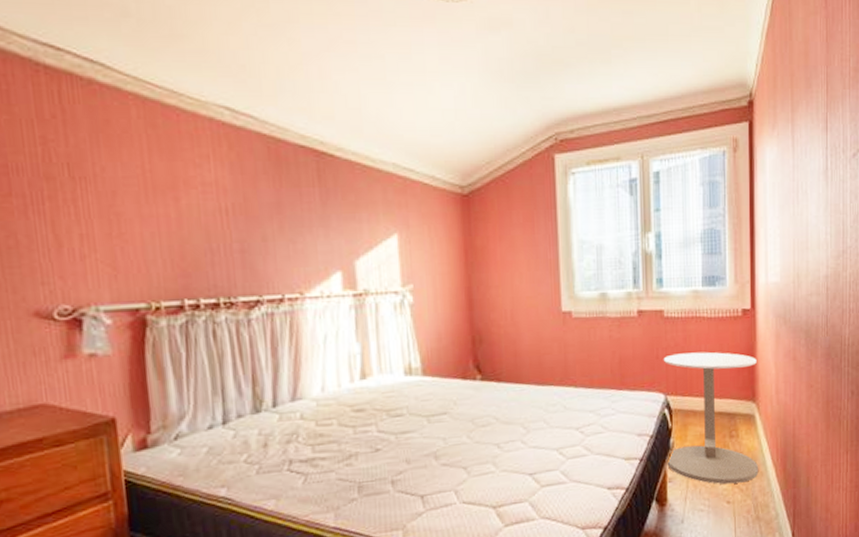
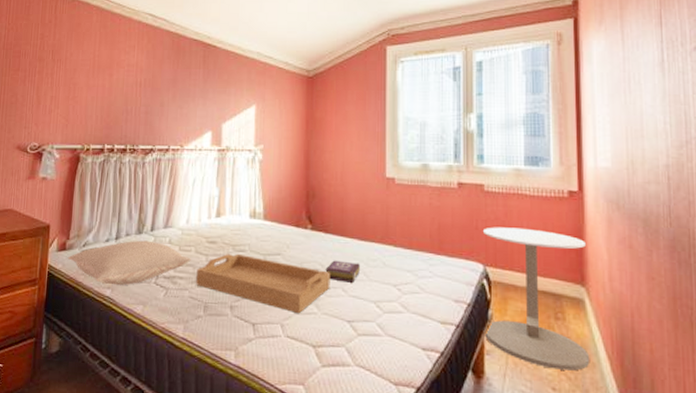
pillow: none [153,419,334,483] -> present [68,240,191,286]
serving tray: none [343,419,508,476] -> present [196,253,330,314]
book: none [501,410,539,434] -> present [325,260,360,283]

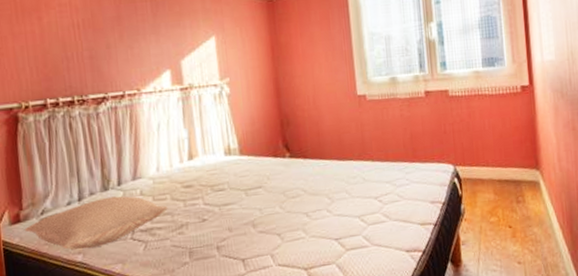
serving tray: present [196,253,330,314] -> none [175,193,315,242]
book: present [325,260,360,283] -> none [308,182,342,203]
side table: present [482,227,590,371] -> none [450,125,547,246]

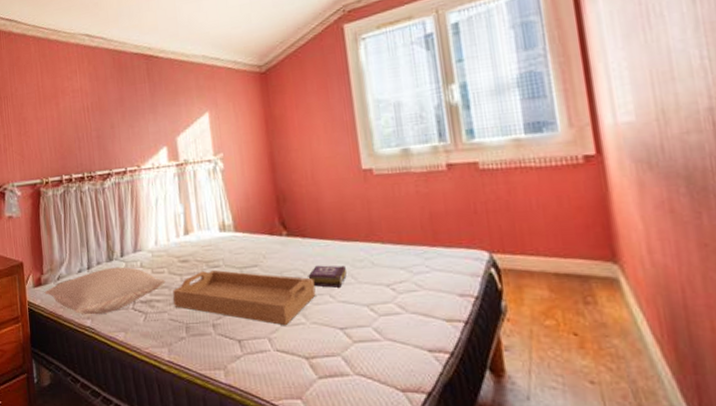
serving tray: none [175,193,315,242] -> present [173,269,316,326]
book: none [308,182,342,203] -> present [308,265,347,288]

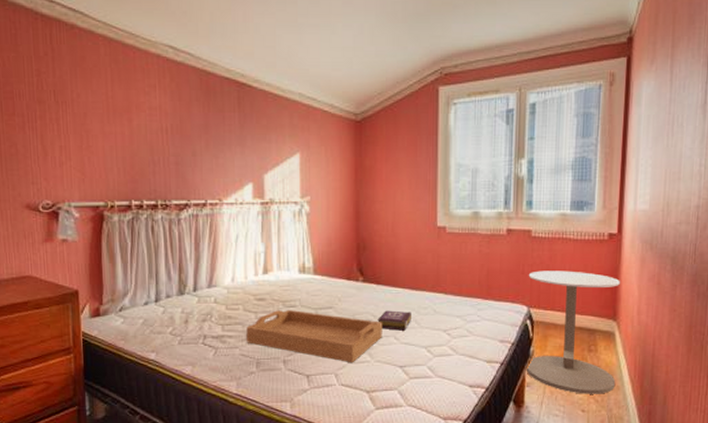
pillow: present [45,267,166,315] -> none [104,301,240,348]
side table: none [482,205,635,360] -> present [526,270,620,394]

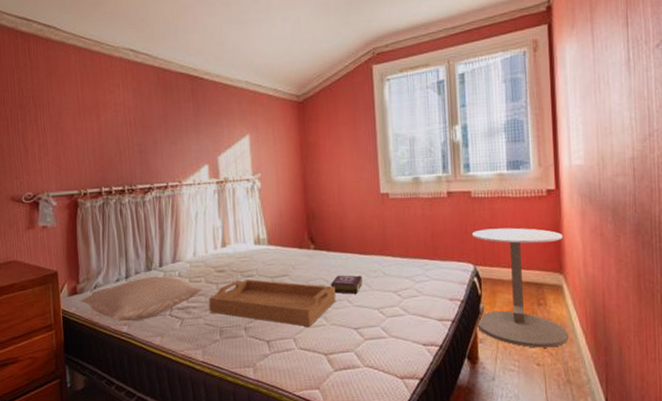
pillow: none [104,301,240,348] -> present [80,276,202,322]

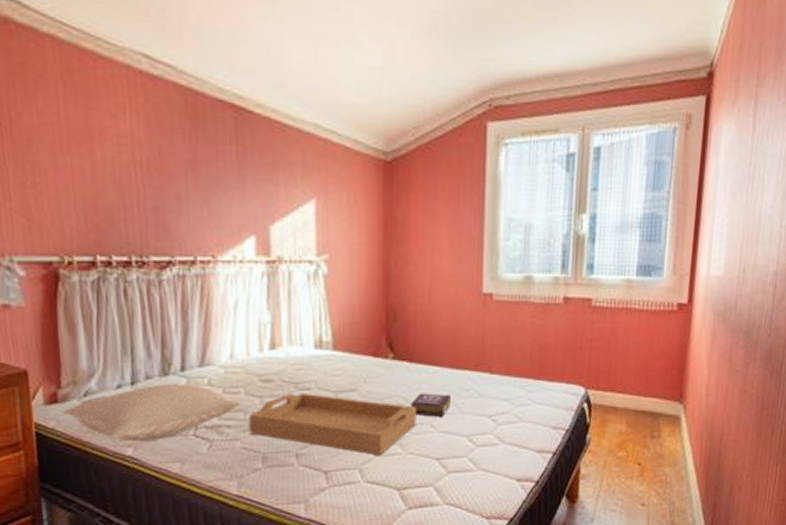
side table: present [471,227,569,348] -> none [581,346,689,486]

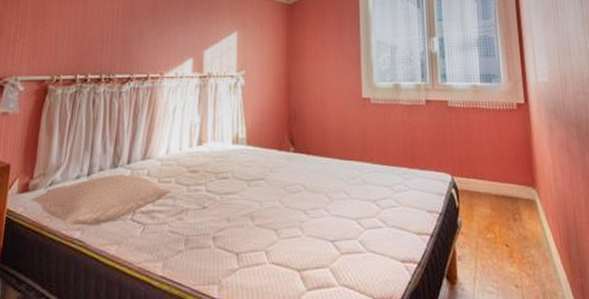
serving tray: present [249,392,417,456] -> none [176,181,313,239]
book: present [410,393,451,417] -> none [308,181,341,202]

